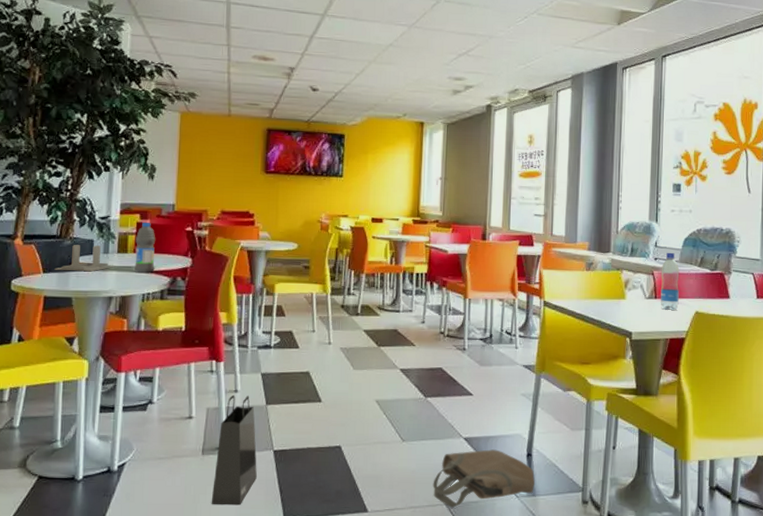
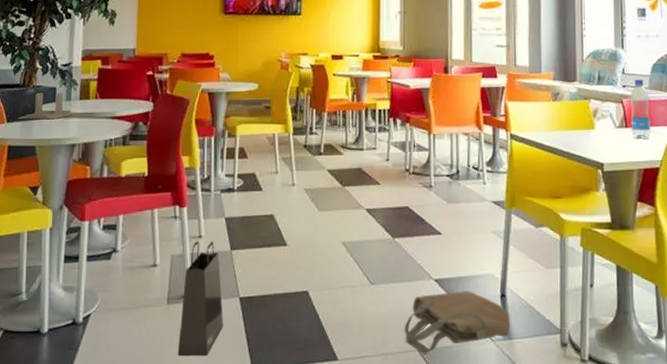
water bottle: present [134,222,156,274] -> none [97,67,118,120]

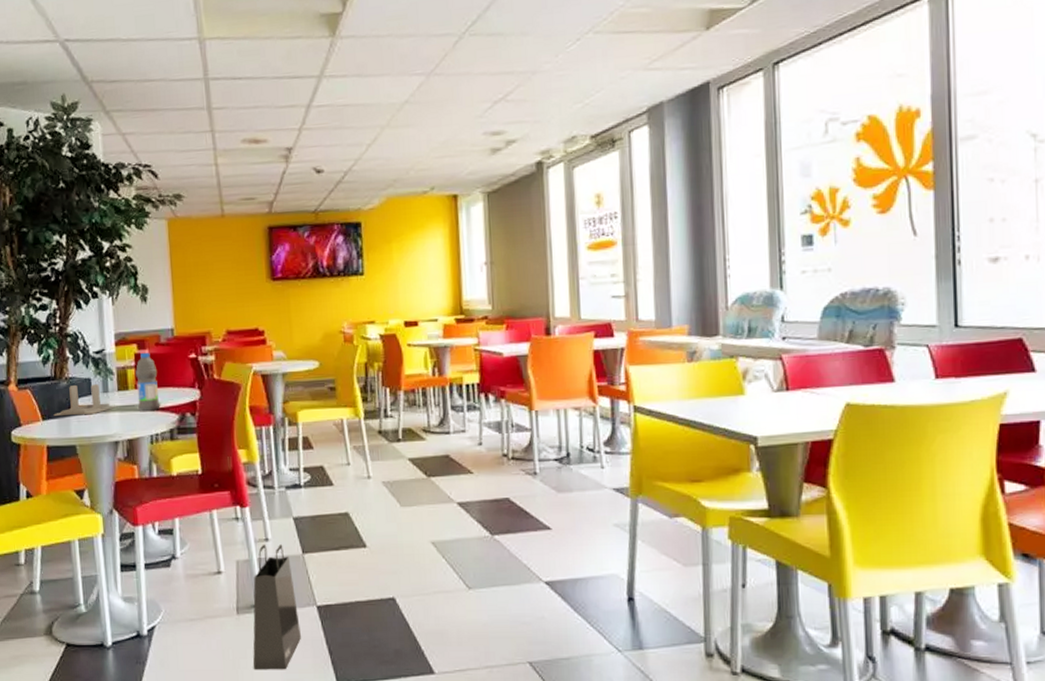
water bottle: none [97,67,118,120] -> present [135,352,160,412]
tote bag: present [404,291,510,354] -> none [510,594,641,666]
bottle: present [630,79,651,139] -> none [792,327,821,404]

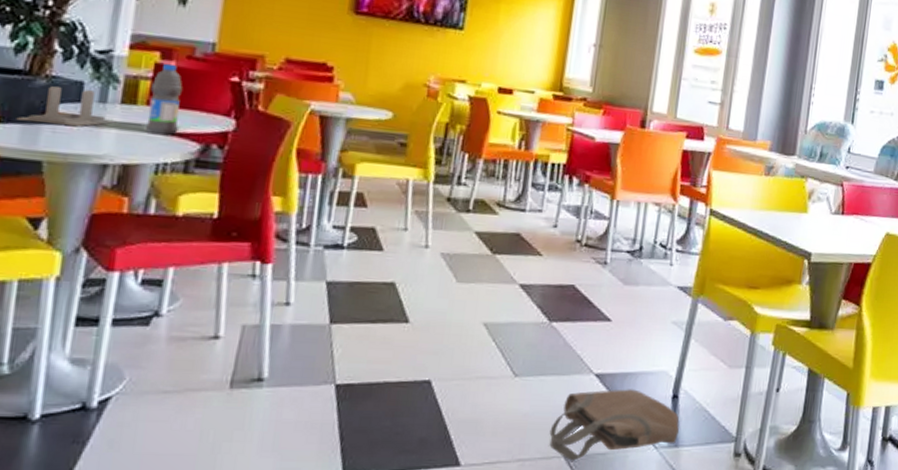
shopping bag: present [253,544,301,669] -> none [238,309,313,456]
tote bag: none [510,594,641,666] -> present [549,389,680,461]

